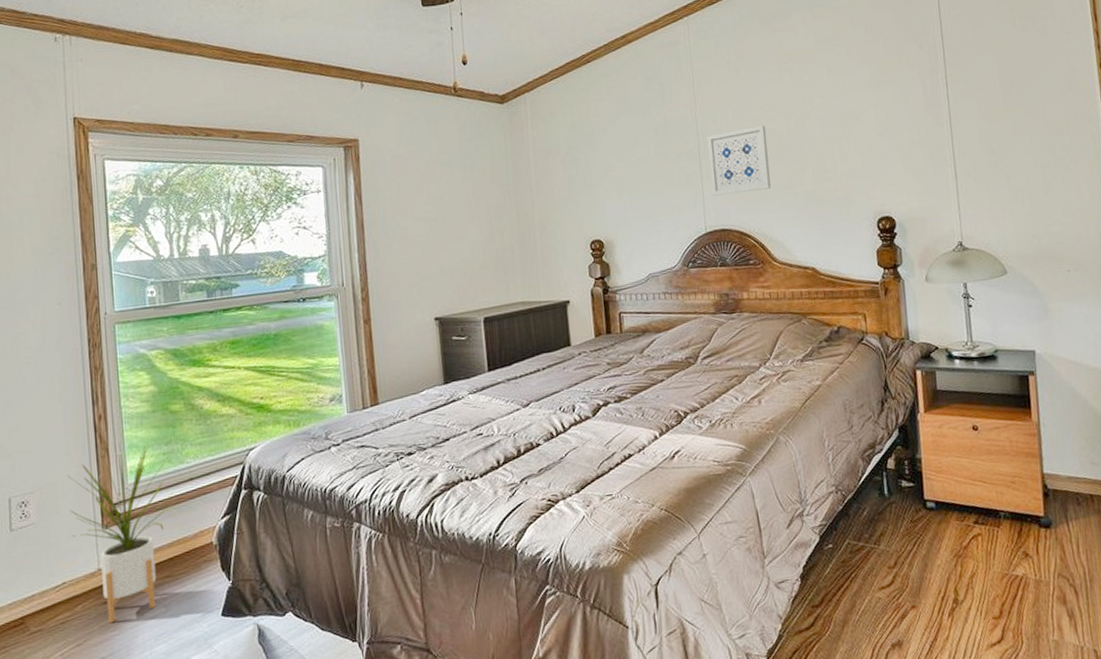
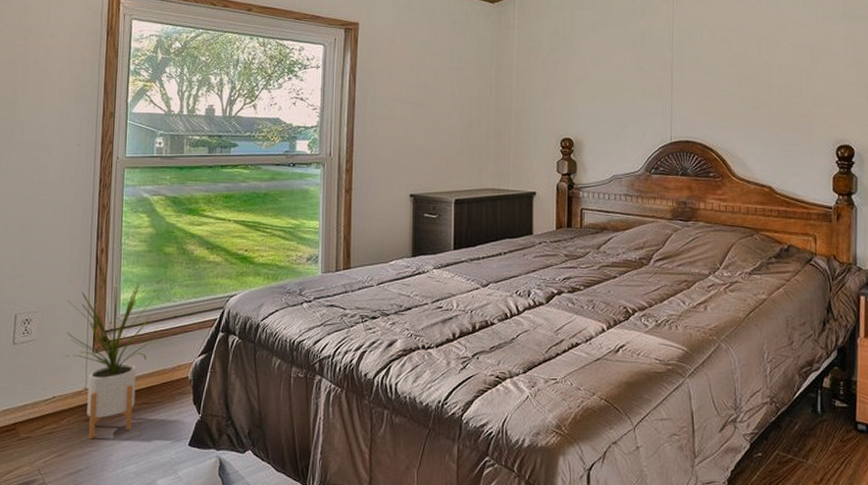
wall art: present [707,125,771,196] -> none [680,47,738,109]

